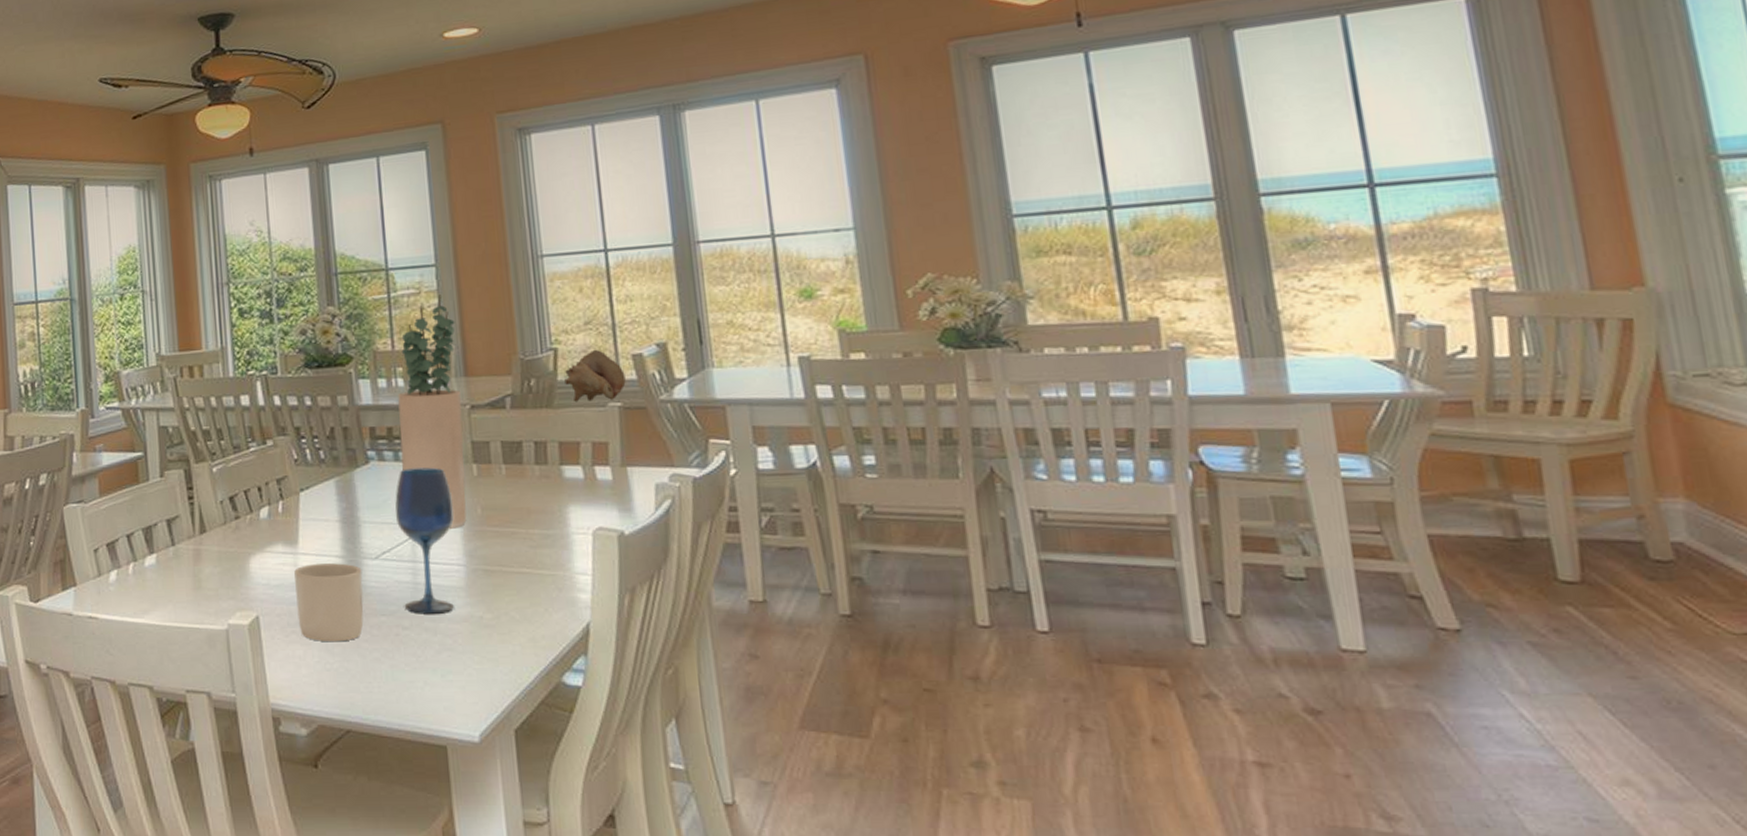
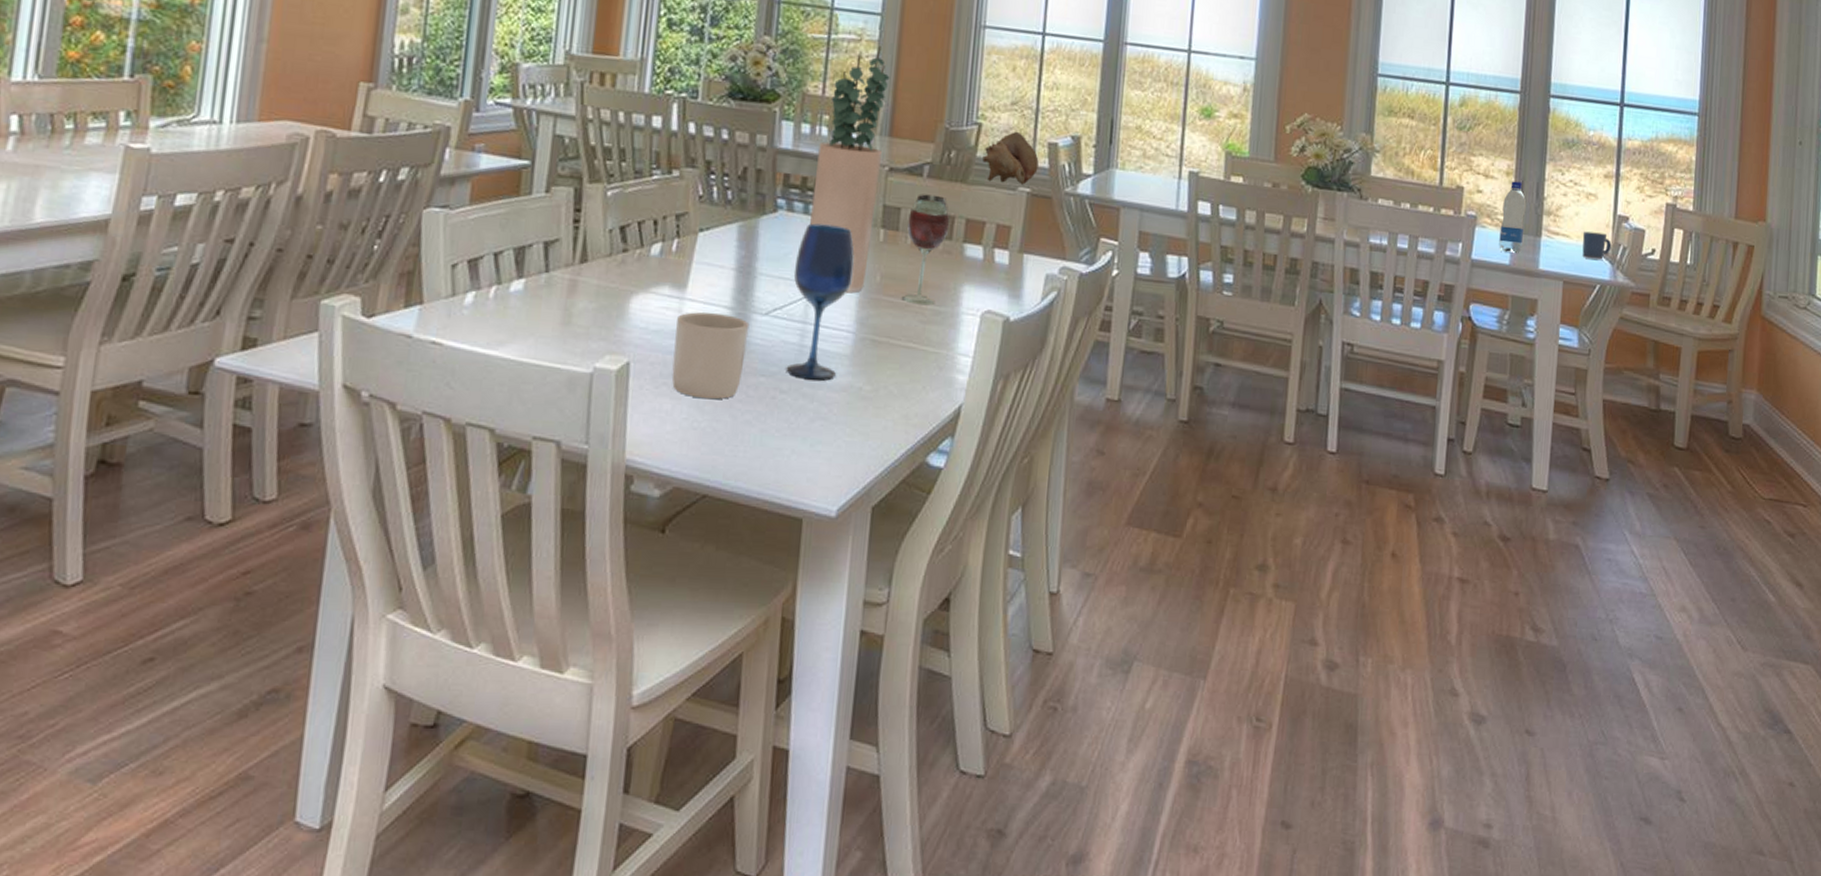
wineglass: none [498,424,543,531] -> present [901,194,950,306]
bottle: none [1219,298,1259,383] -> present [1499,181,1527,254]
mug: none [1348,338,1397,372] -> present [1582,231,1612,260]

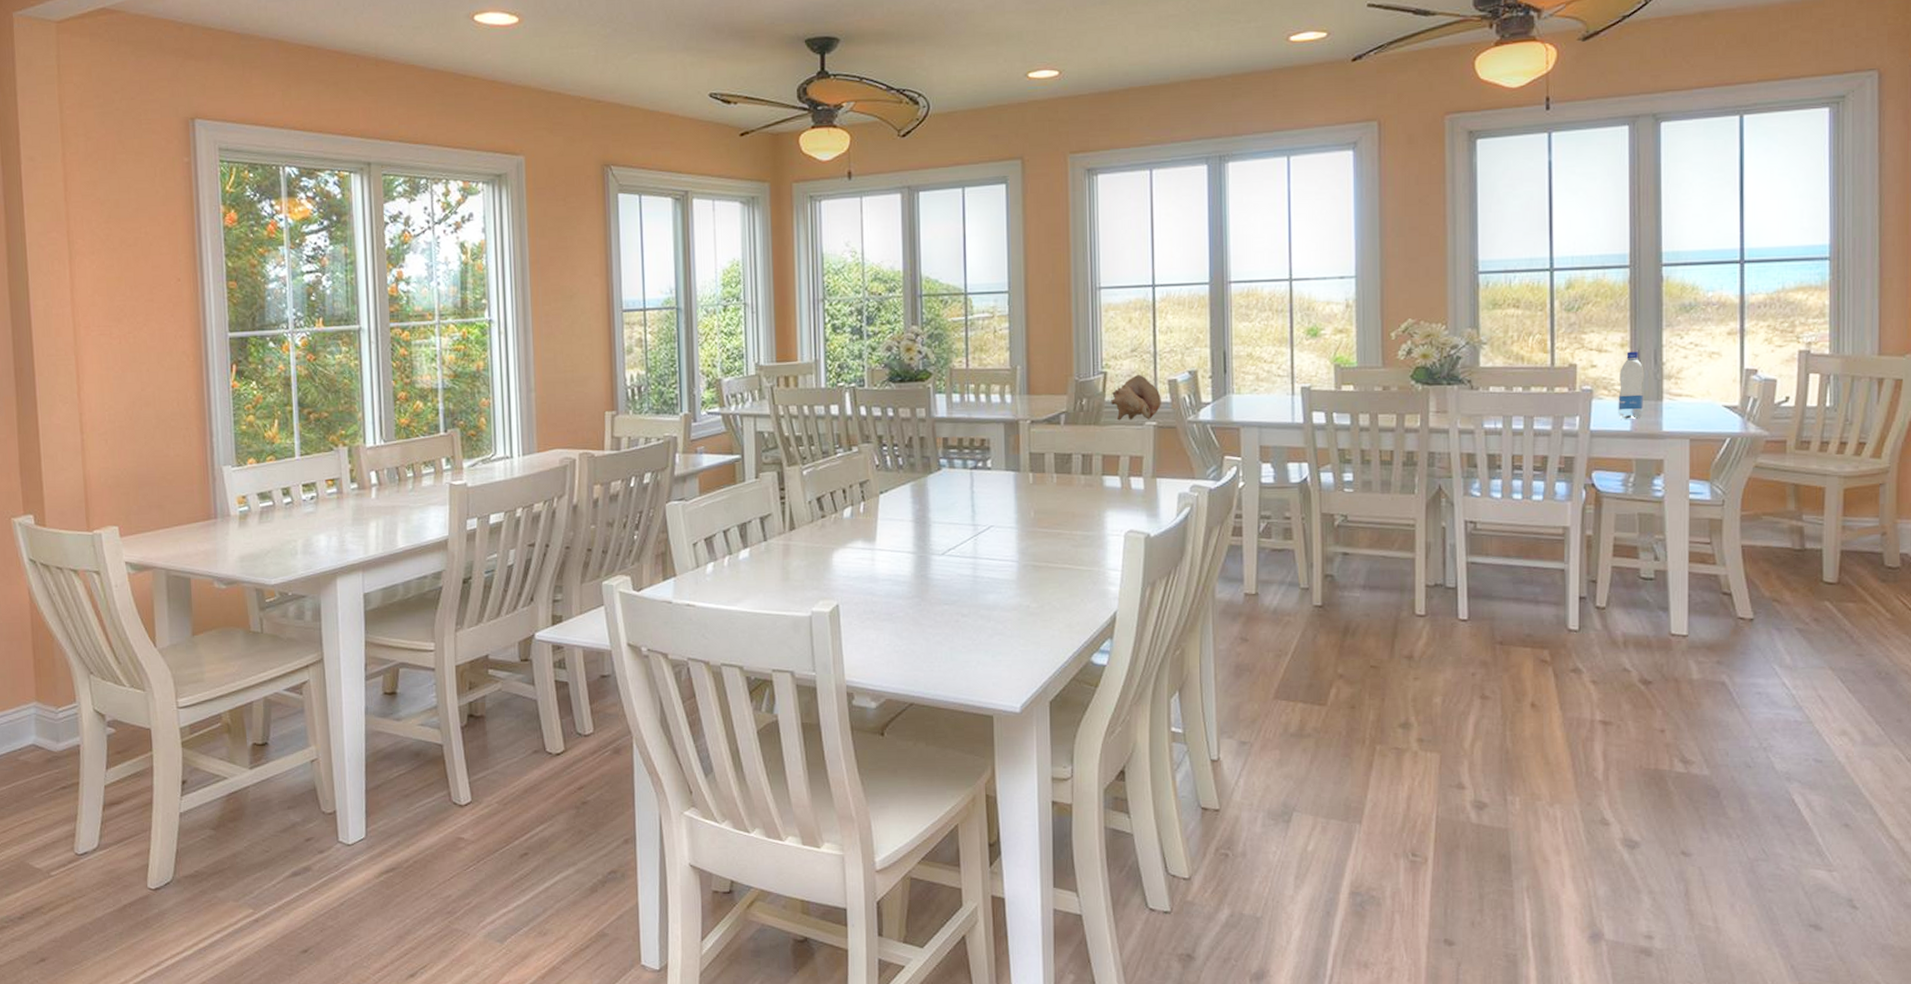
mug: present [672,312,750,400] -> none [871,558,930,628]
wineglass: present [786,223,855,380] -> none [961,475,1011,603]
vase: present [810,46,890,294] -> none [968,319,1024,530]
wineglass: present [901,194,950,306] -> none [1052,438,1088,533]
mug: present [1582,231,1612,260] -> none [1709,388,1740,415]

